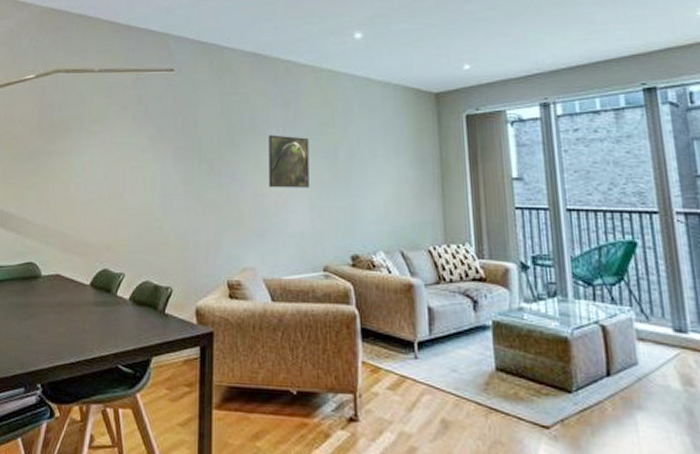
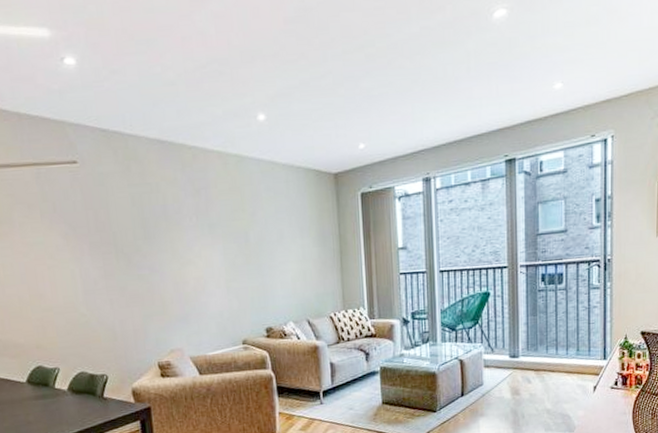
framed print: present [268,135,310,188] -> none [182,223,225,275]

